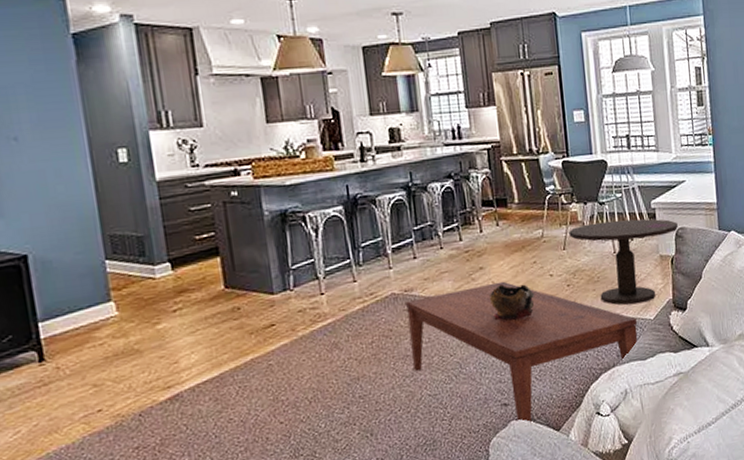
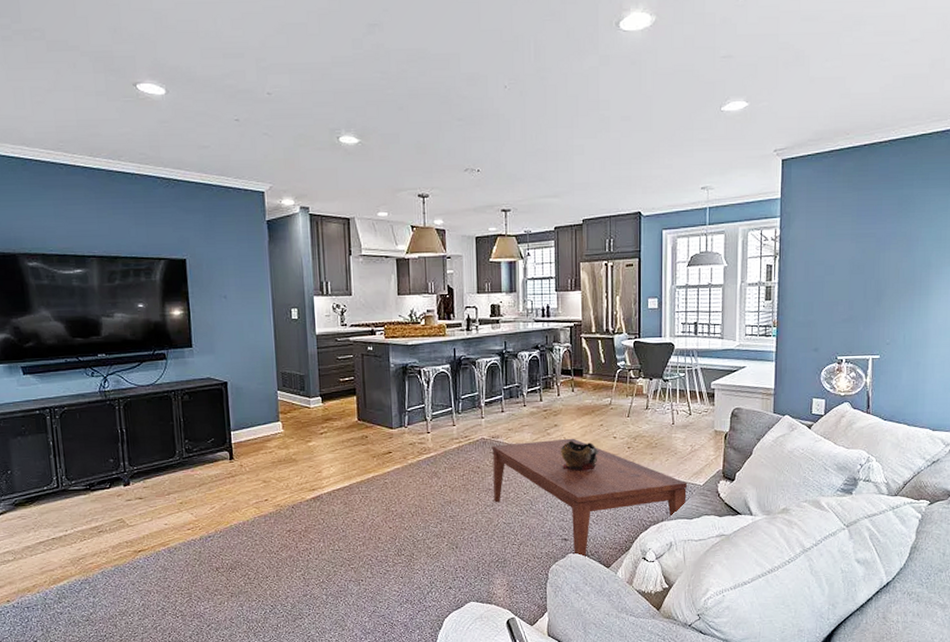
side table: present [568,218,678,305] -> none [634,396,734,471]

